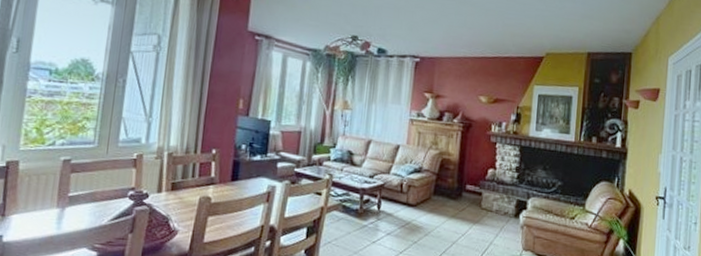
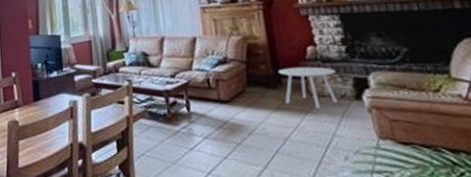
side table: none [461,184,505,221] -> present [277,66,337,108]

